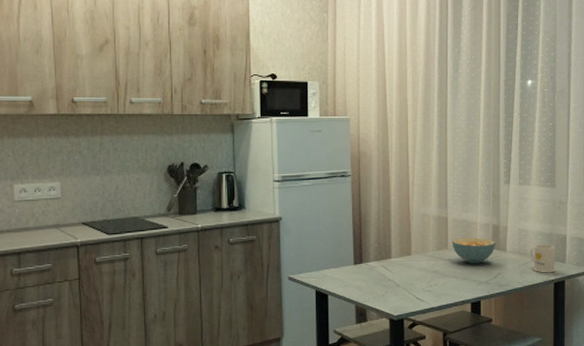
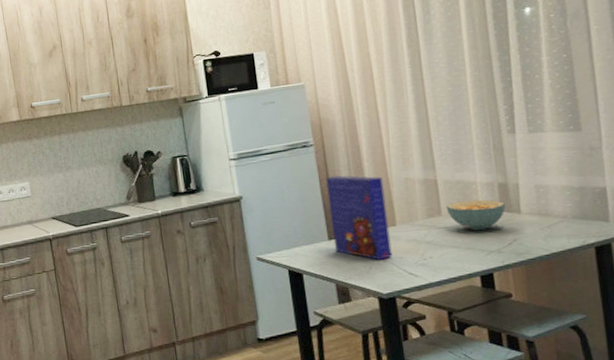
cereal box: none [358,205,405,285] -> present [325,175,393,260]
mug: present [530,244,555,273] -> none [555,200,595,236]

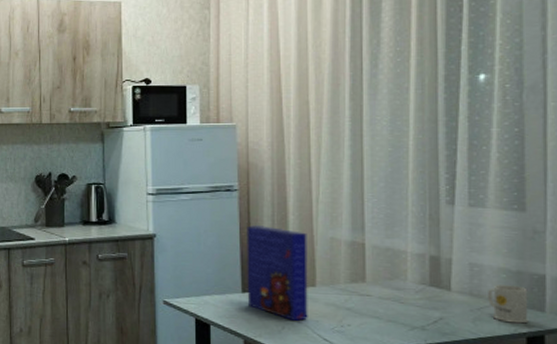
cereal bowl: present [447,199,506,231] -> none [372,269,435,304]
mug: none [555,200,595,236] -> present [488,285,529,324]

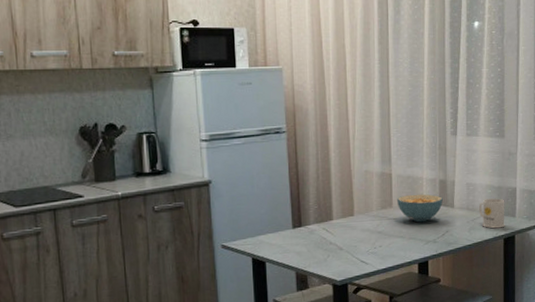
cereal box: present [246,224,308,321] -> none [295,163,348,248]
cereal bowl: none [372,269,435,304] -> present [397,194,443,223]

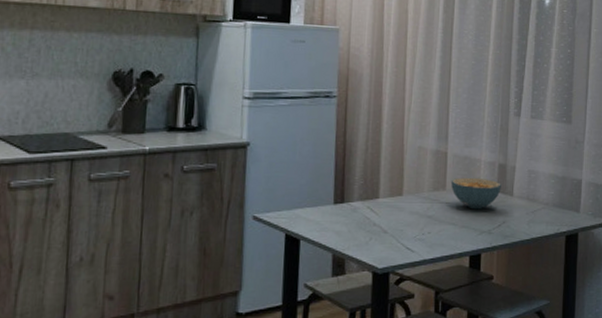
mug: present [479,198,505,229] -> none [540,189,569,224]

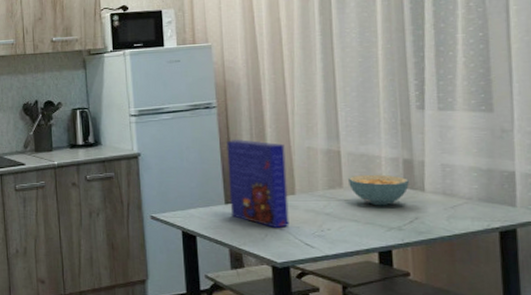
cereal box: none [338,133,398,231] -> present [226,138,290,228]

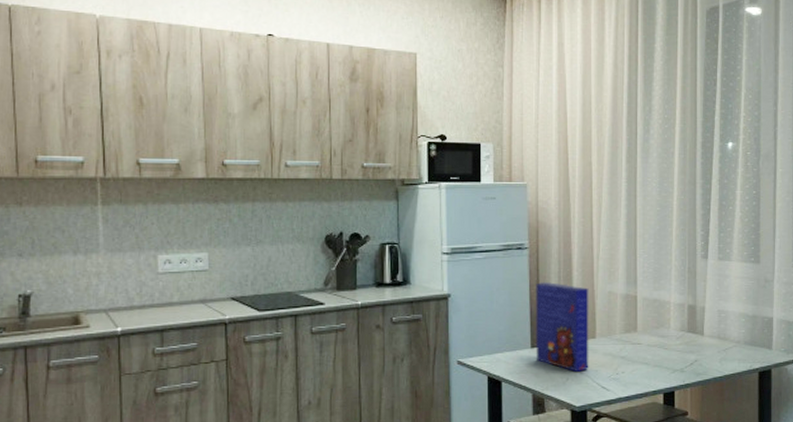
cereal bowl: present [349,174,409,206] -> none [643,319,692,349]

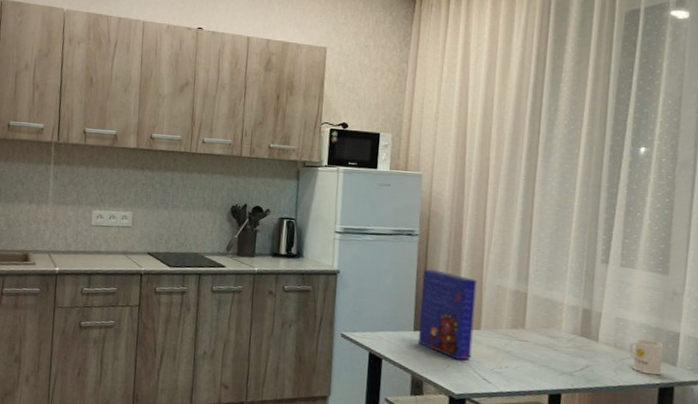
mug: none [731,328,760,361] -> present [629,339,664,376]

